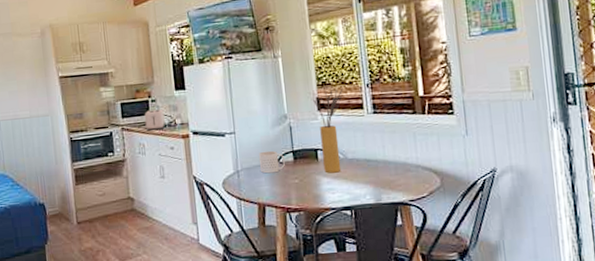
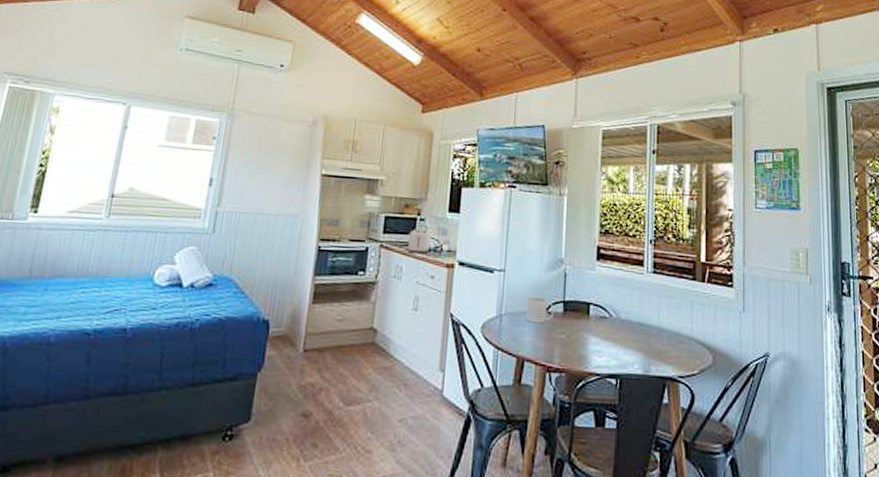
vase: present [313,87,343,174] -> none [593,239,626,333]

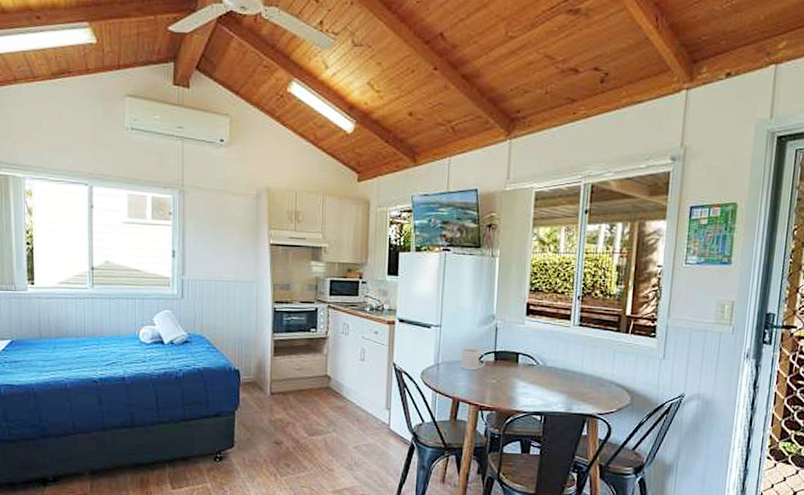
toaster: present [406,229,432,253] -> none [351,291,373,312]

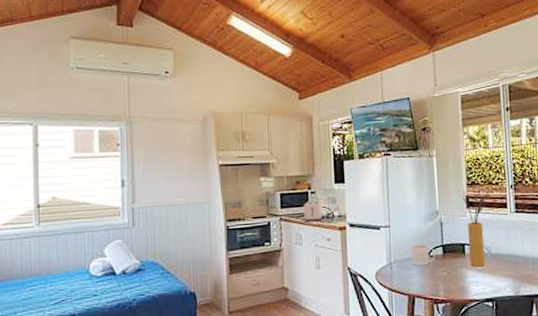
toaster: none [351,291,373,312] -> present [302,201,323,221]
vase: none [522,296,555,378] -> present [463,187,490,267]

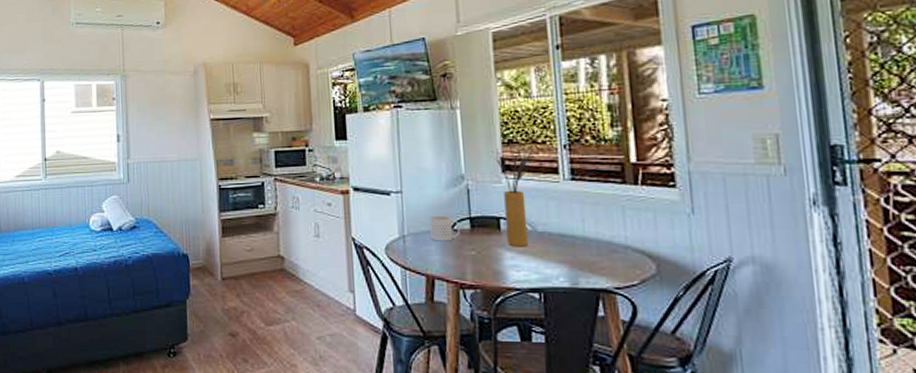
toaster: present [302,201,323,221] -> none [299,160,323,183]

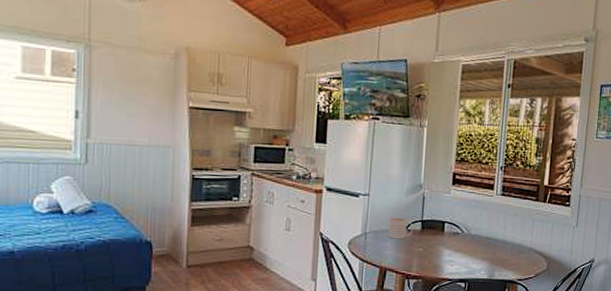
vase: present [496,147,534,247] -> none [448,166,479,246]

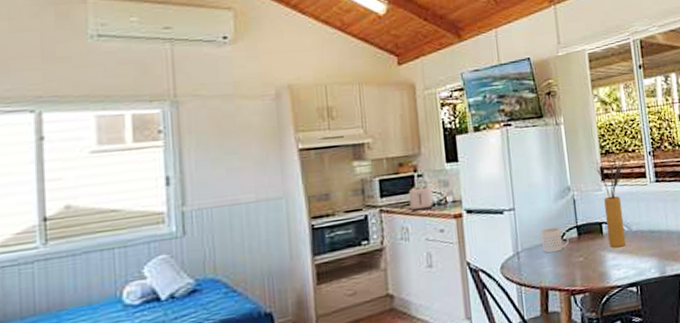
toaster: none [276,159,300,180] -> present [408,185,434,211]
vase: none [448,166,479,246] -> present [597,156,627,248]

